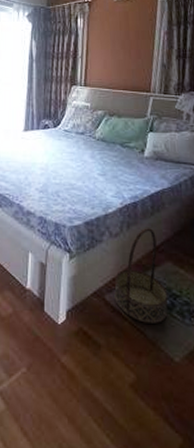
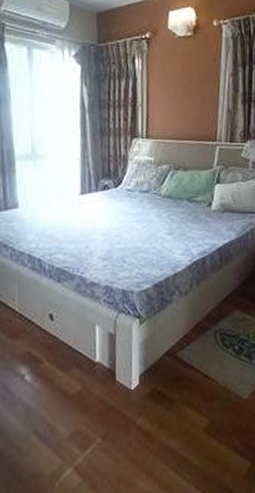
basket: present [114,228,168,325] -> none [186,281,237,372]

